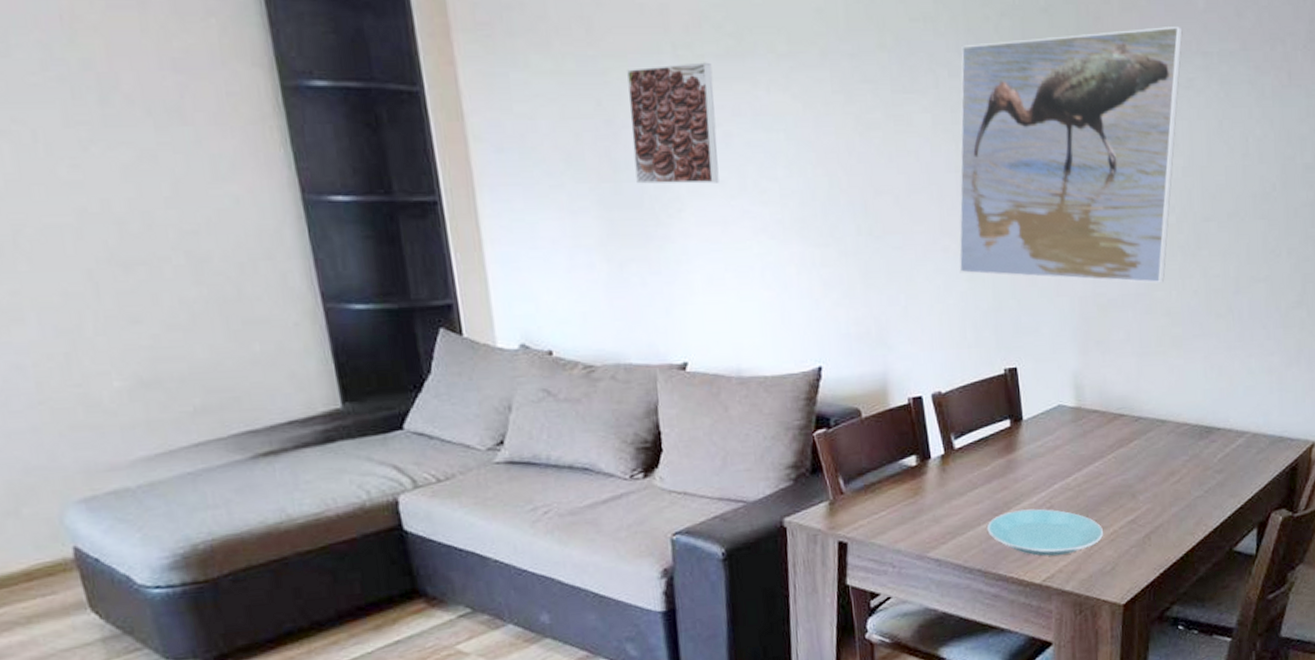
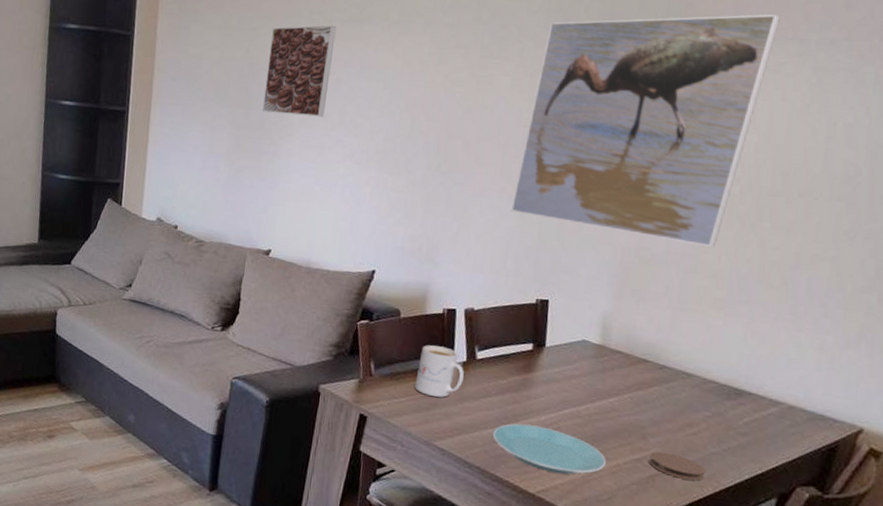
mug: none [893,442,945,503] -> present [414,345,464,398]
coaster: none [1142,506,1194,531] -> present [649,452,706,481]

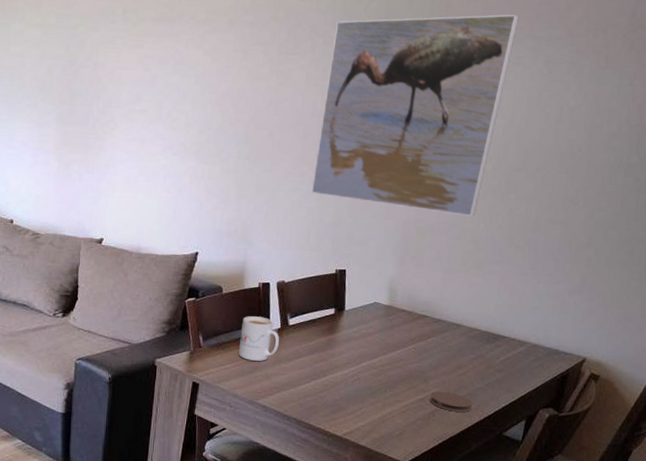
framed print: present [262,25,337,117] -> none [86,23,149,112]
plate: present [492,423,607,475] -> none [305,378,398,418]

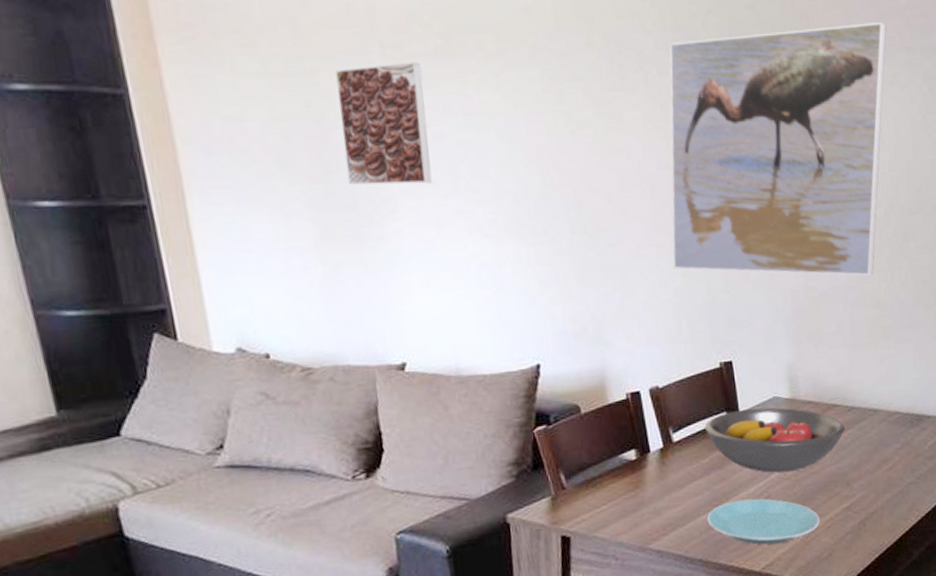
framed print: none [86,23,149,112] -> present [335,62,432,185]
mug: present [238,316,279,362] -> none [613,436,665,496]
plate: none [305,378,398,418] -> present [706,498,821,545]
fruit bowl: none [315,308,431,363] -> present [704,408,846,473]
coaster: present [430,391,473,412] -> none [857,493,907,517]

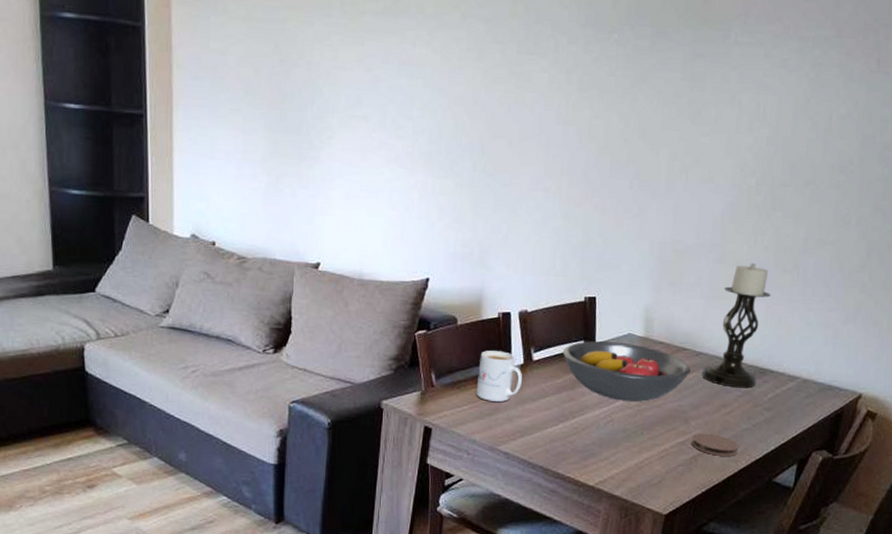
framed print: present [335,62,432,185] -> none [299,17,371,118]
mug: none [613,436,665,496] -> present [476,350,522,403]
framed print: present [669,21,886,276] -> none [556,11,783,237]
plate: present [706,498,821,545] -> none [552,420,656,465]
candle holder: none [857,301,916,440] -> present [702,263,771,388]
coaster: none [857,493,907,517] -> present [692,433,739,456]

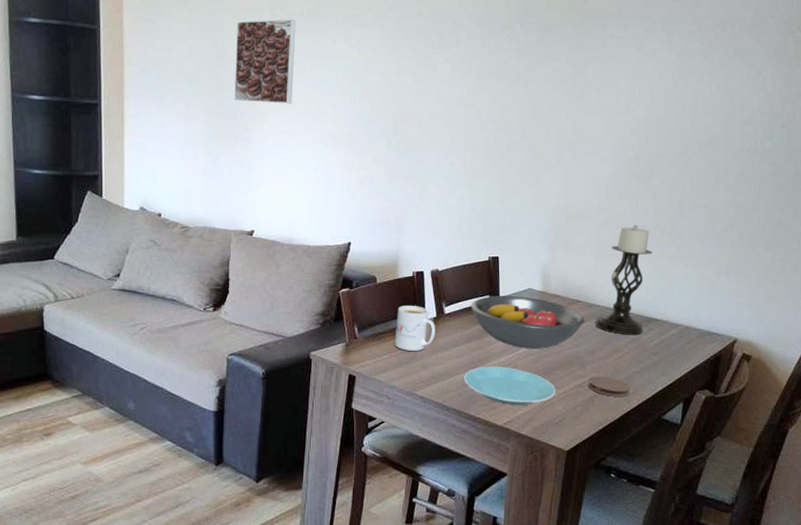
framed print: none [299,17,371,118] -> present [234,19,296,104]
plate: none [552,420,656,465] -> present [463,366,556,406]

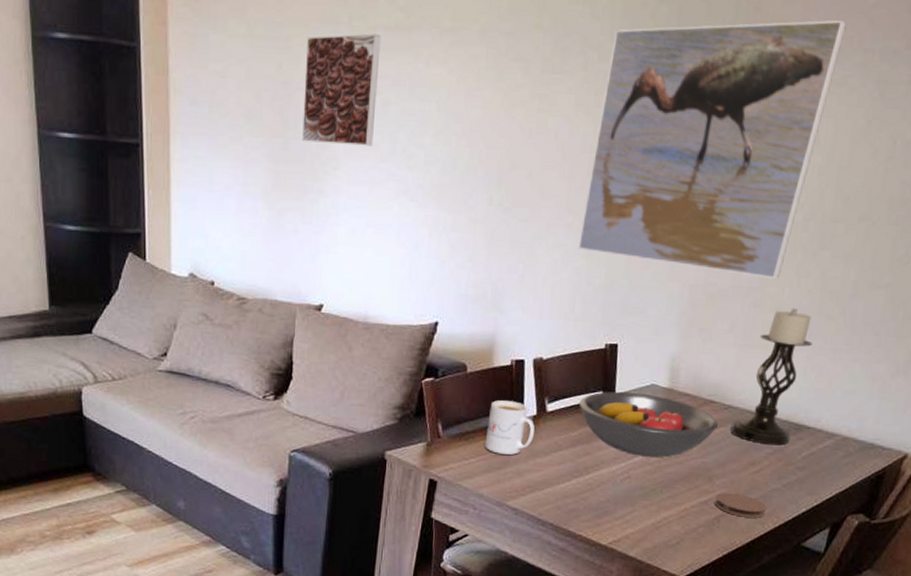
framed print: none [461,9,651,202] -> present [578,20,847,279]
plate: present [463,366,556,406] -> none [564,476,675,524]

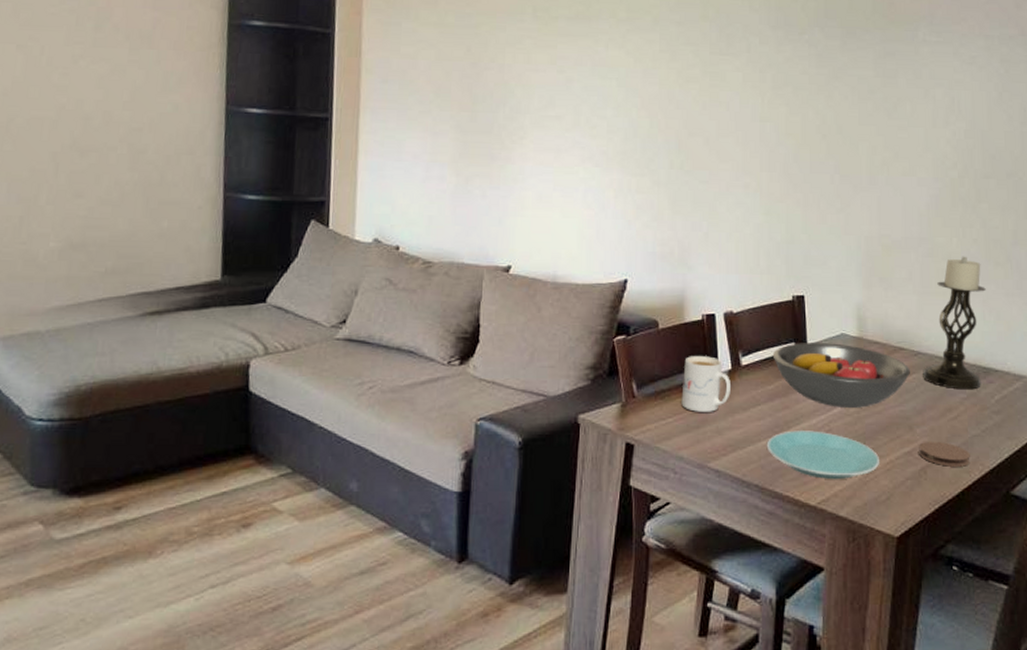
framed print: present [302,33,381,146] -> none [490,22,563,118]
plate: none [564,476,675,524] -> present [766,430,880,480]
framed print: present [578,20,847,279] -> none [757,13,967,230]

